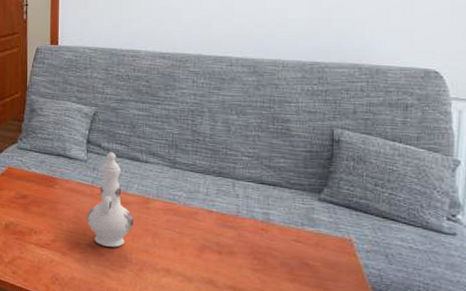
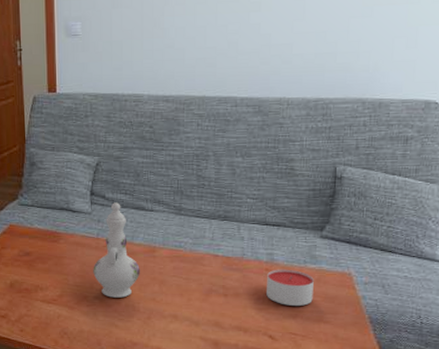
candle: none [262,229,312,270] -> present [266,269,314,306]

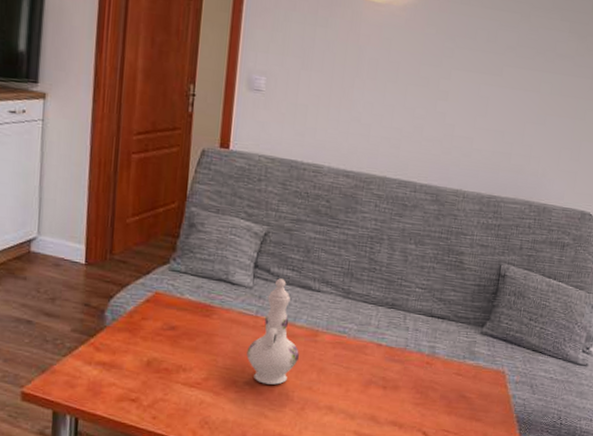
candle: present [266,269,314,306] -> none [425,363,471,402]

